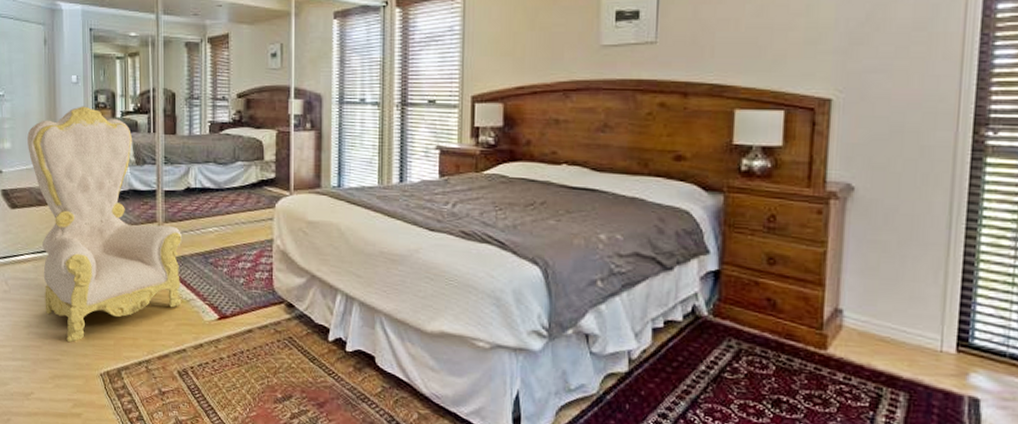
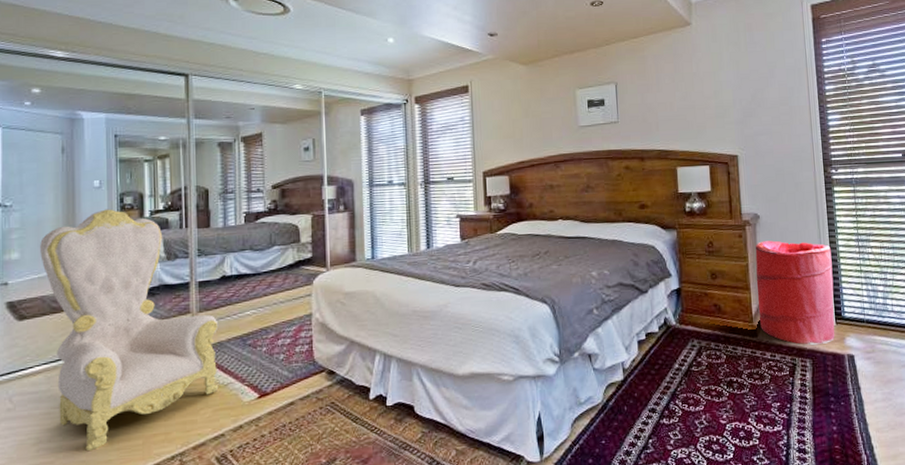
laundry hamper: none [833,223,966,377] -> present [755,240,835,346]

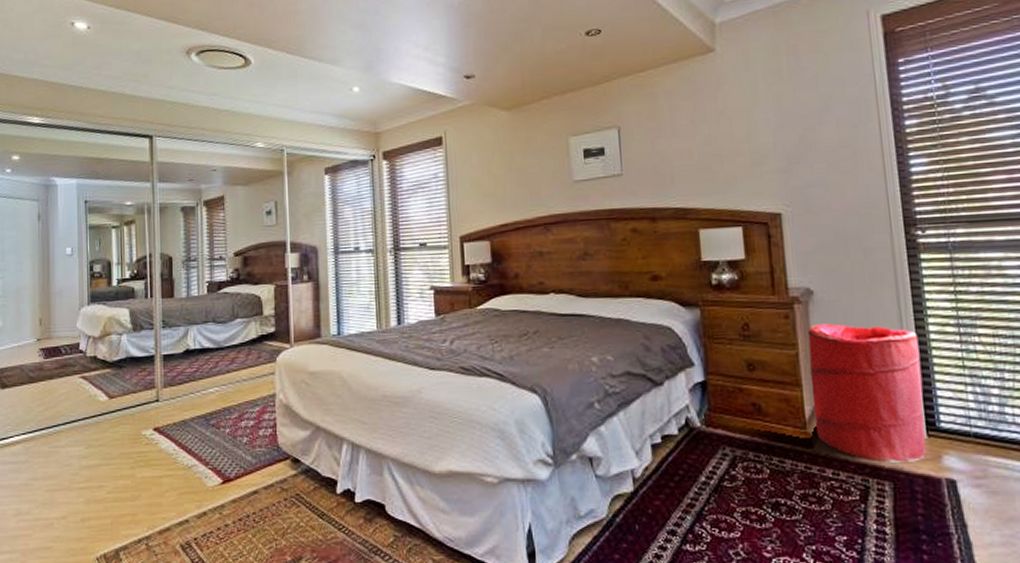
armchair: present [40,209,219,452] -> none [19,277,183,527]

